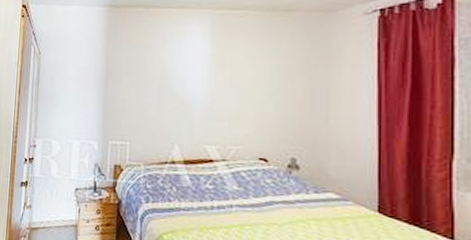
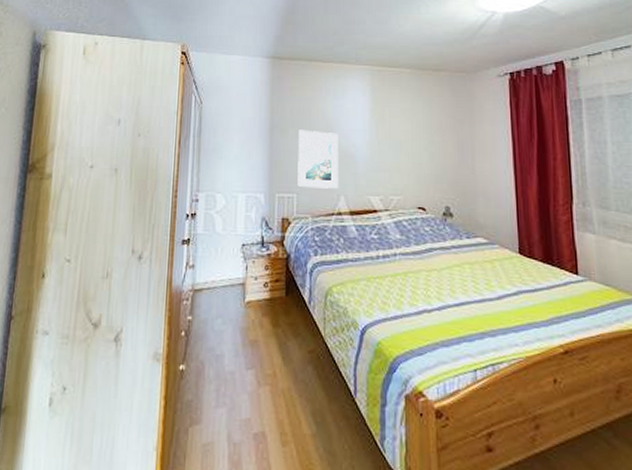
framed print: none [131,78,175,137] -> present [297,130,338,189]

